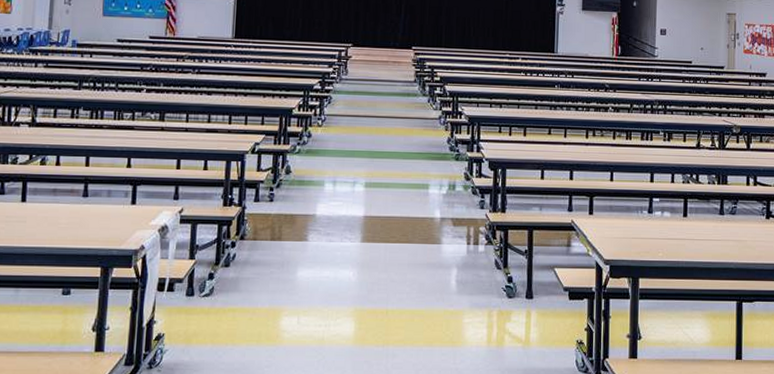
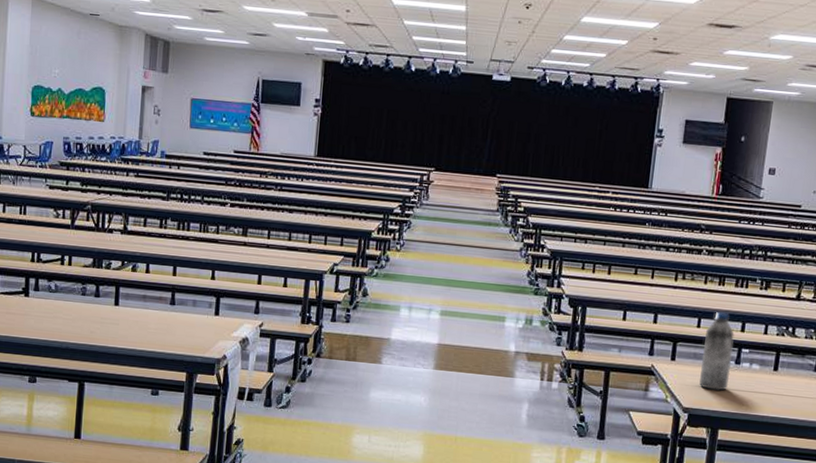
water bottle: none [617,165,645,241] -> present [699,312,735,391]

